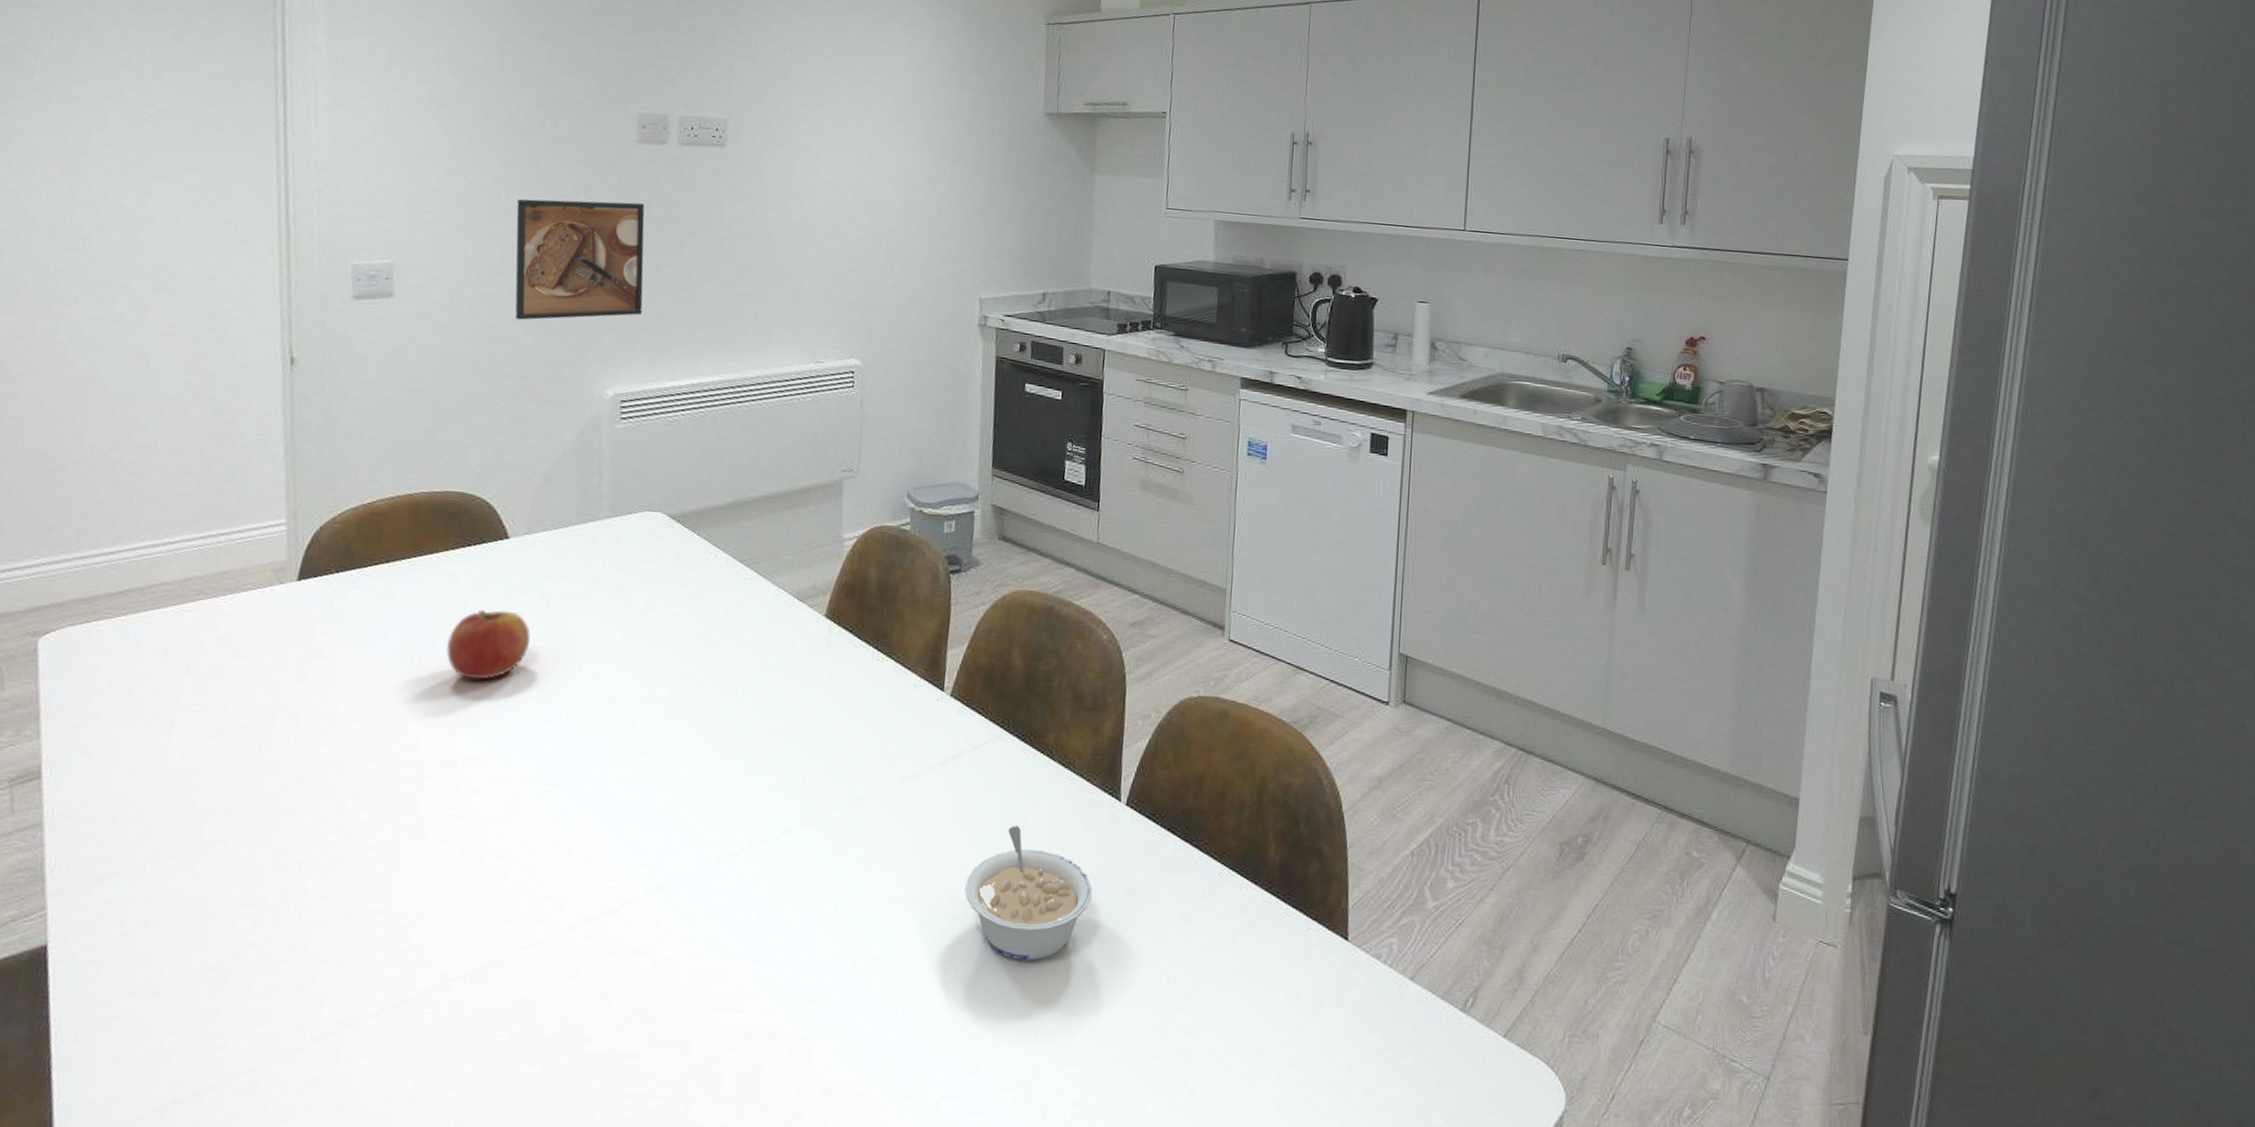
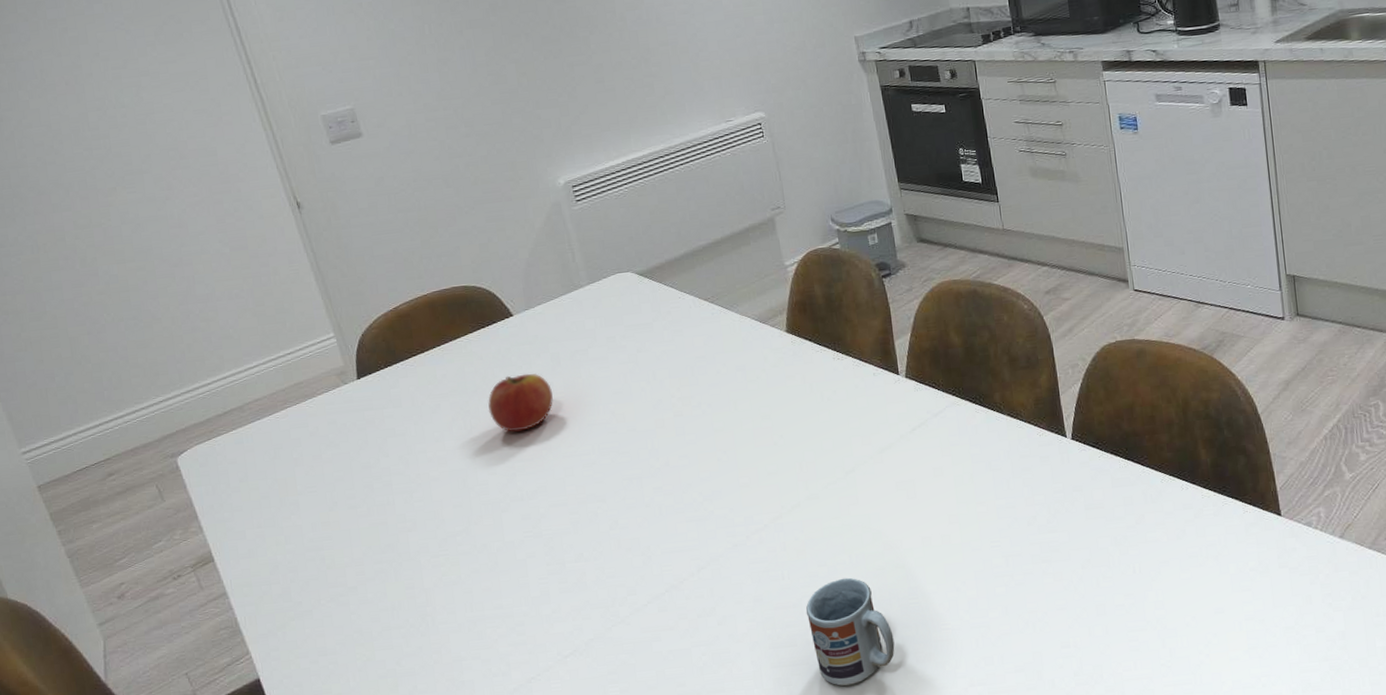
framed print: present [515,199,645,320] -> none [440,13,569,135]
cup: none [764,932,865,1076] -> present [806,577,895,686]
legume: present [965,826,1092,961] -> none [951,471,1058,574]

